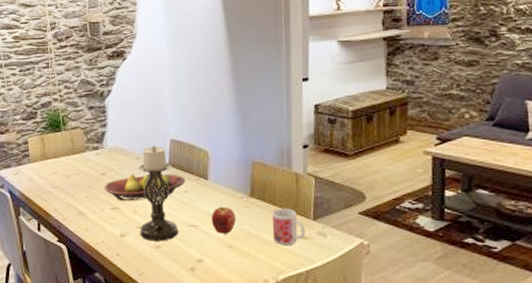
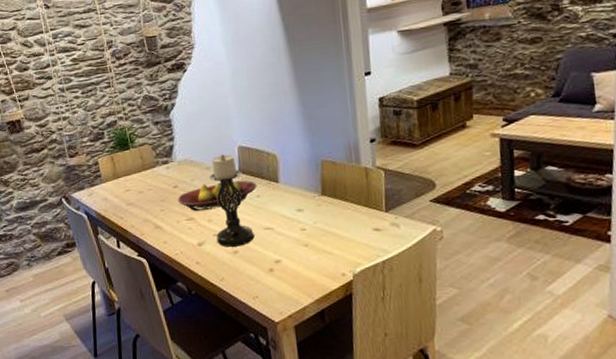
apple: present [211,206,236,234] -> none [285,207,310,234]
mug: present [272,208,305,246] -> none [344,202,379,239]

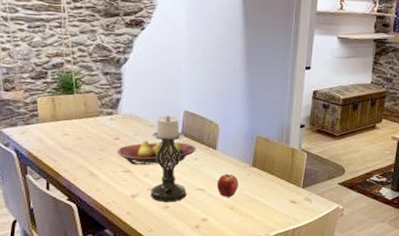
apple: none [285,207,310,234] -> present [217,173,239,197]

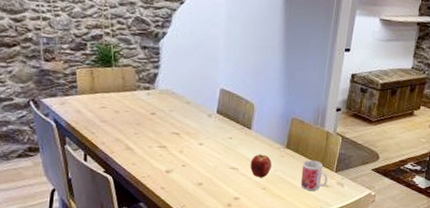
fruit bowl: present [116,140,196,166] -> none [152,116,231,142]
candle holder: present [150,115,187,202] -> none [184,92,220,180]
mug: none [268,177,295,208] -> present [300,160,328,191]

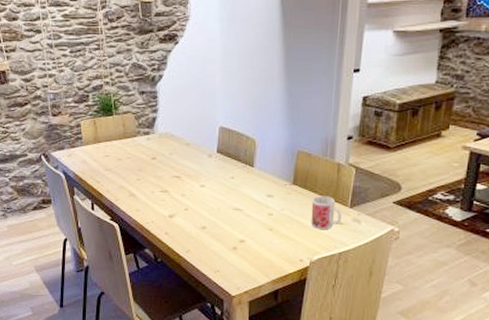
apple: present [250,154,272,178] -> none [254,192,278,218]

